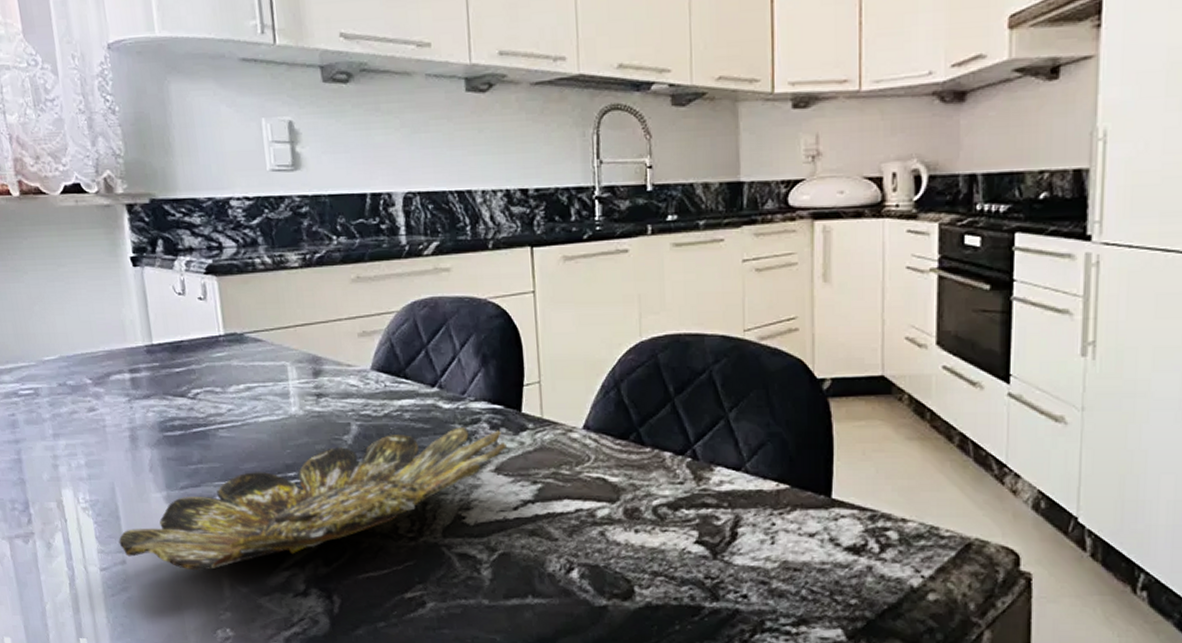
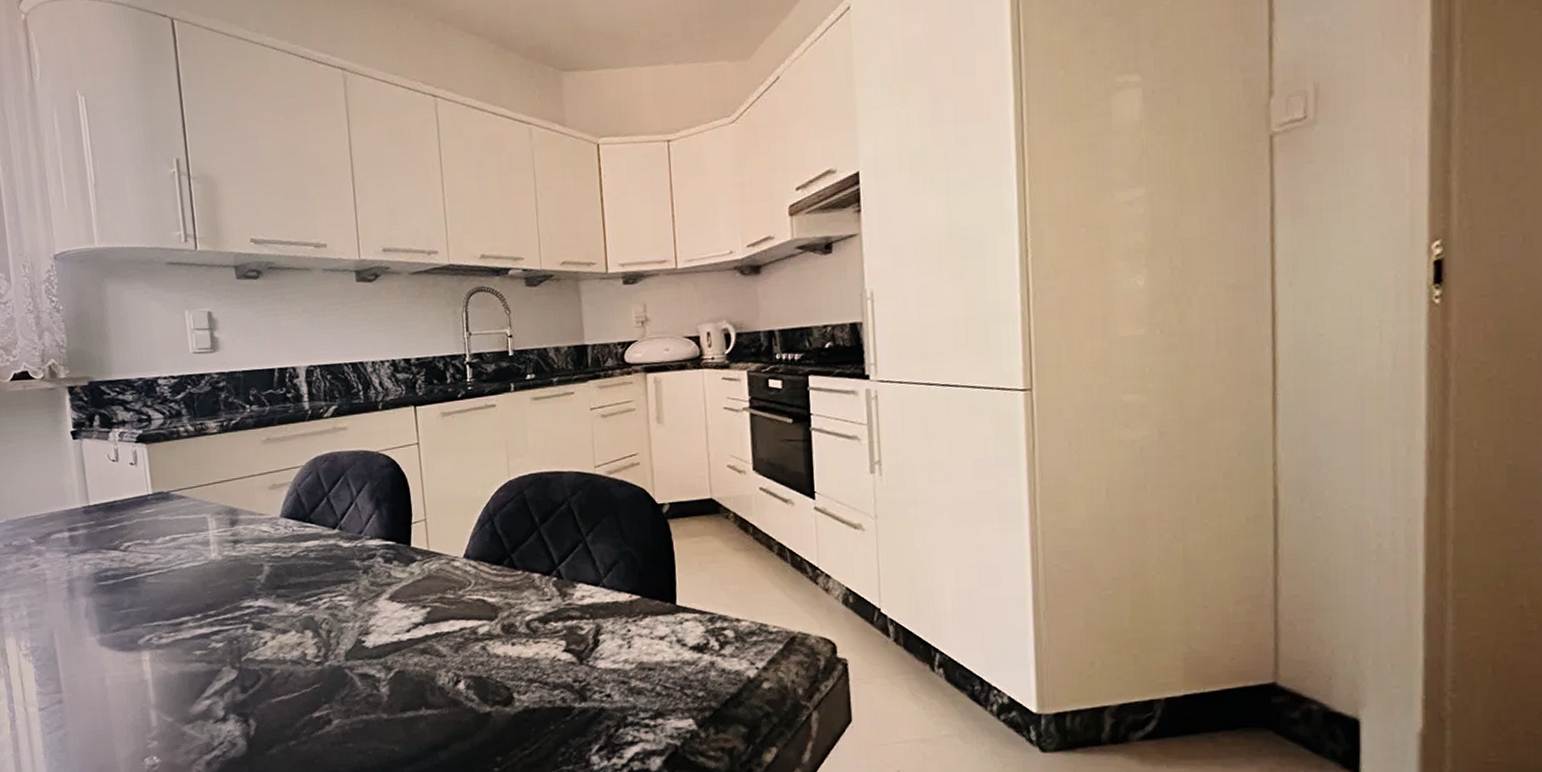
bowl: present [118,427,507,571] -> none [56,562,399,705]

